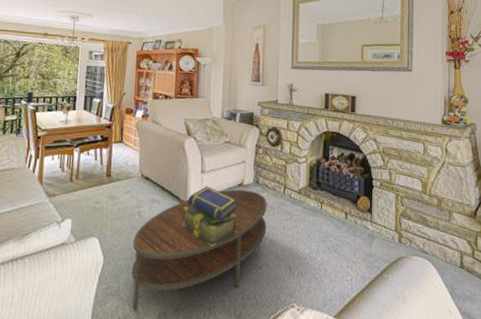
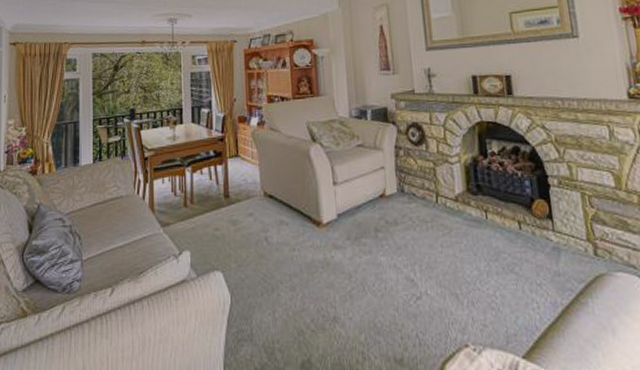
coffee table: present [131,189,267,312] -> none [262,201,421,360]
stack of books: present [182,186,237,247] -> none [317,200,384,275]

